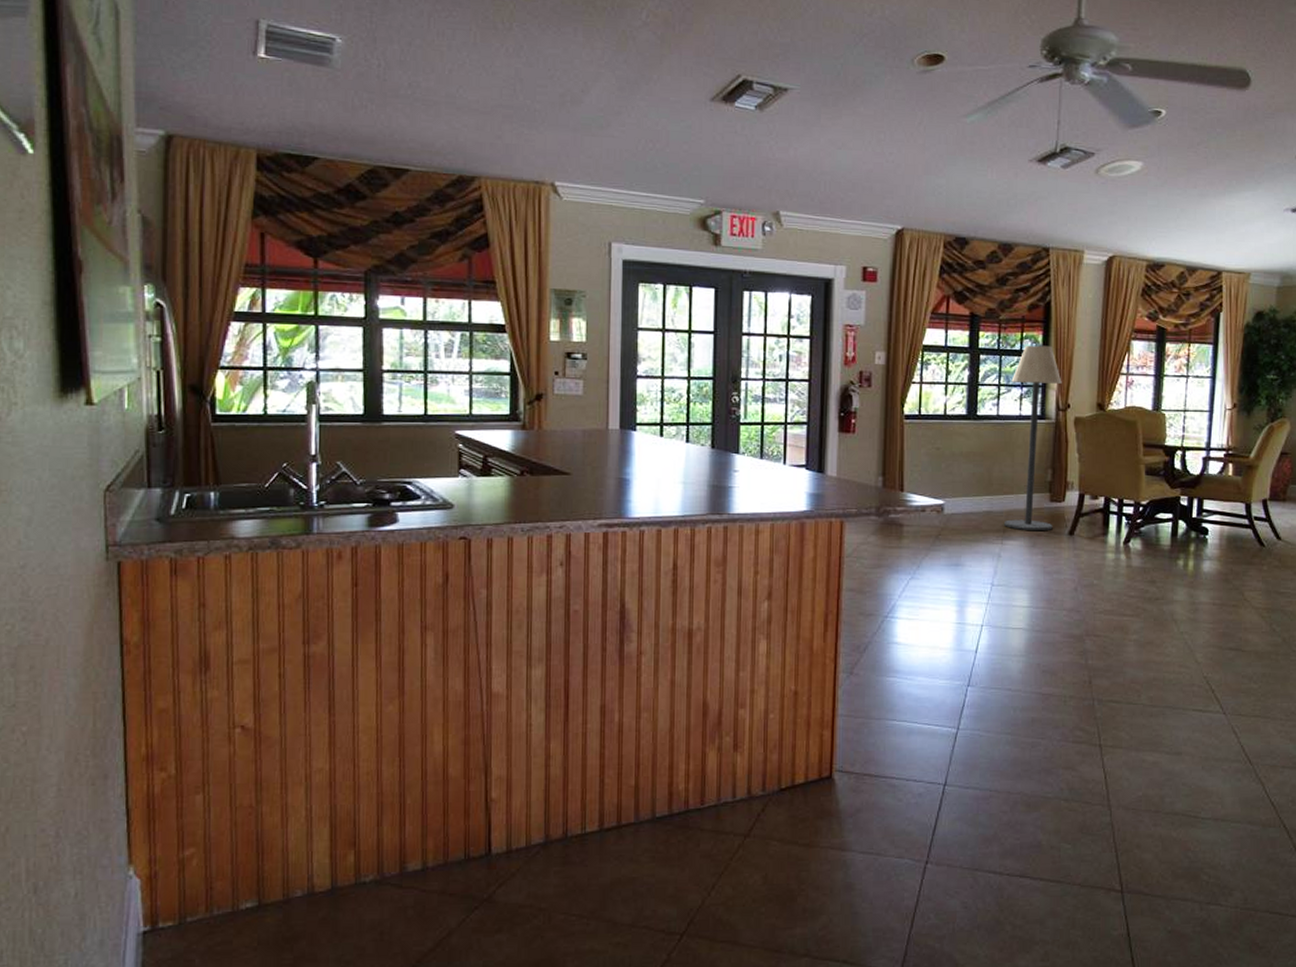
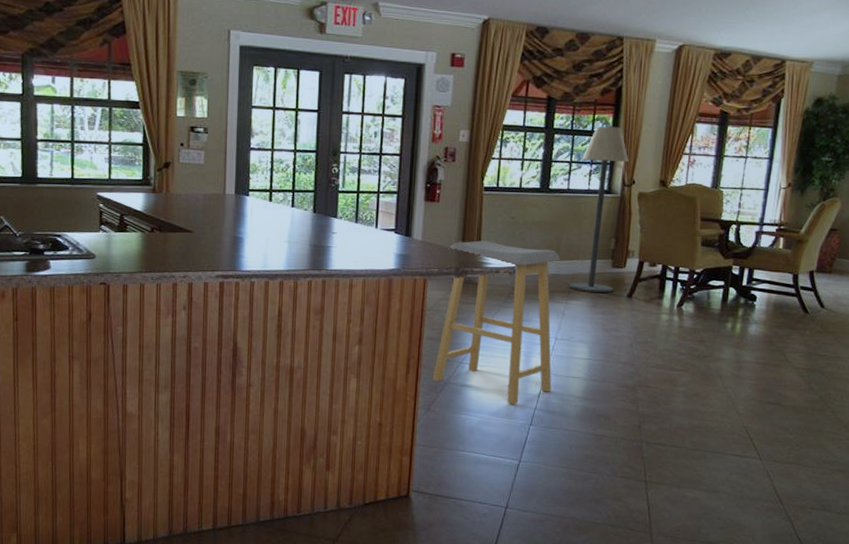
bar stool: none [854,475,993,663] -> present [432,240,561,404]

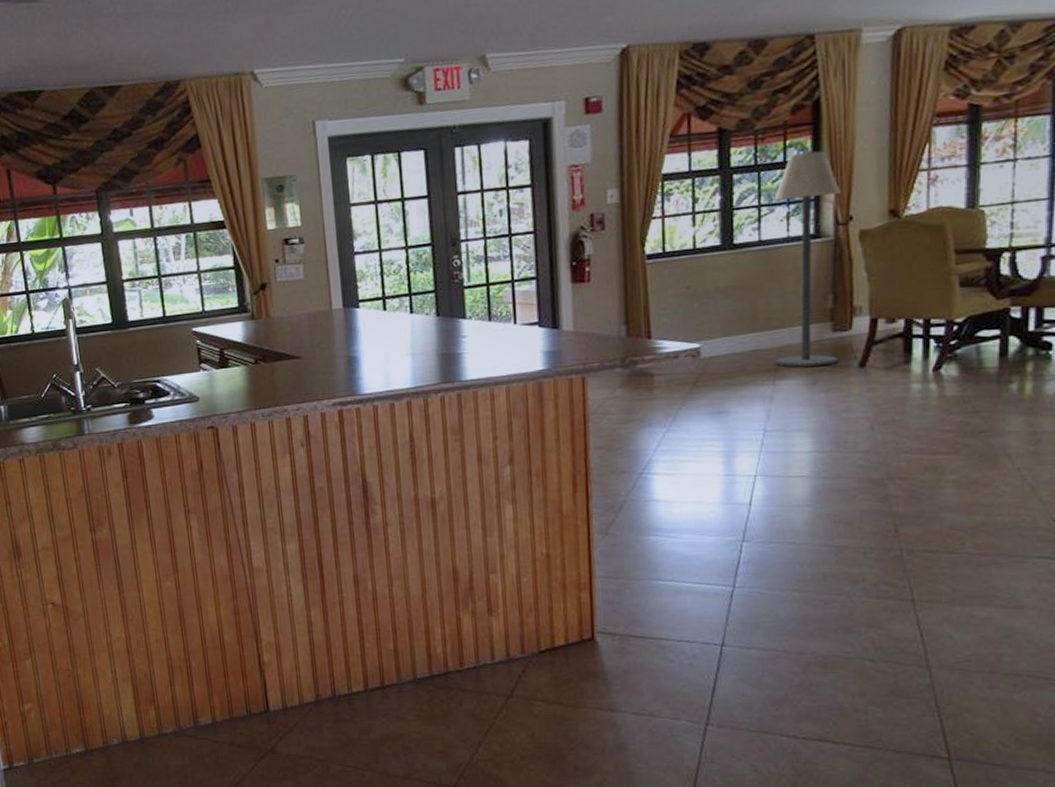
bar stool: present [432,240,561,404] -> none [606,319,766,518]

